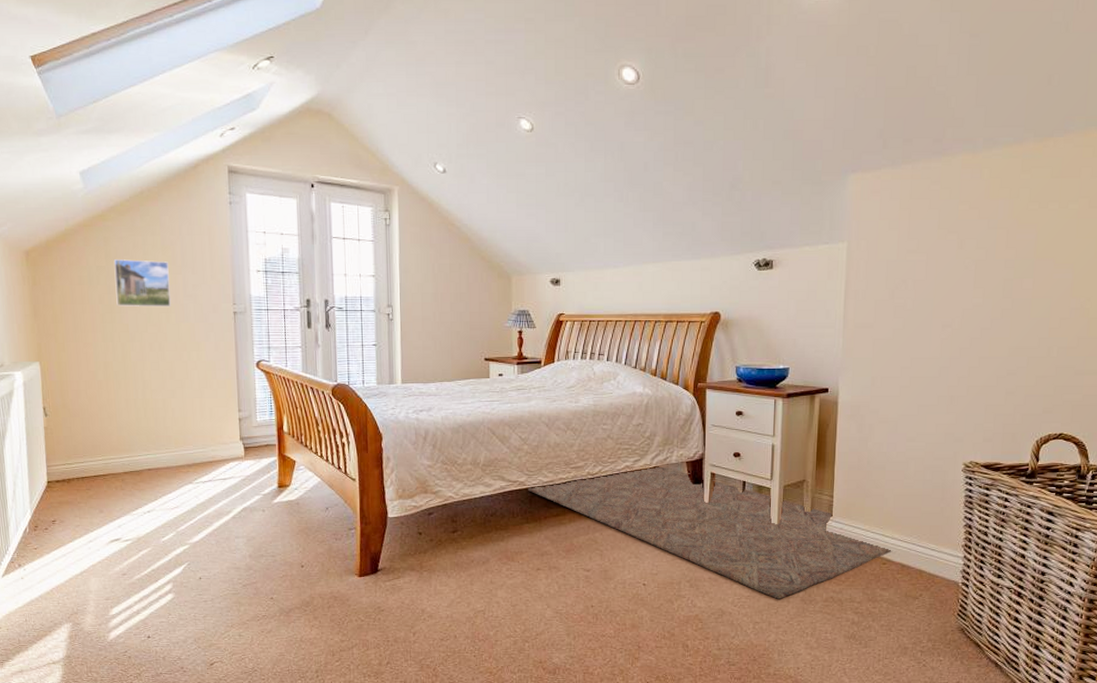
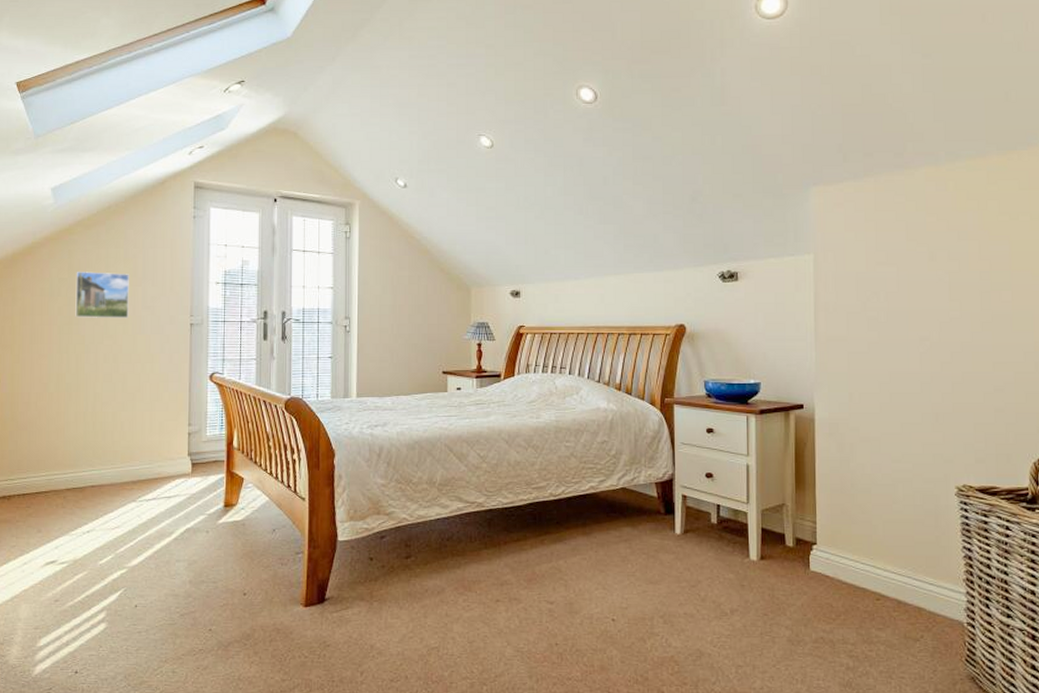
rug: present [528,465,892,599] -> none [487,486,885,639]

